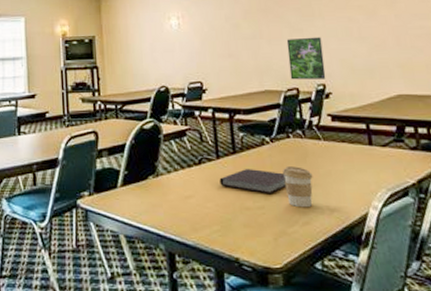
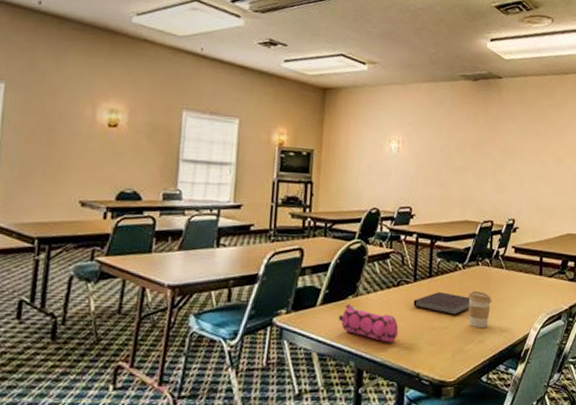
pencil case: none [140,184,208,225] -> present [338,303,399,343]
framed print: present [286,37,326,80] -> none [488,175,518,215]

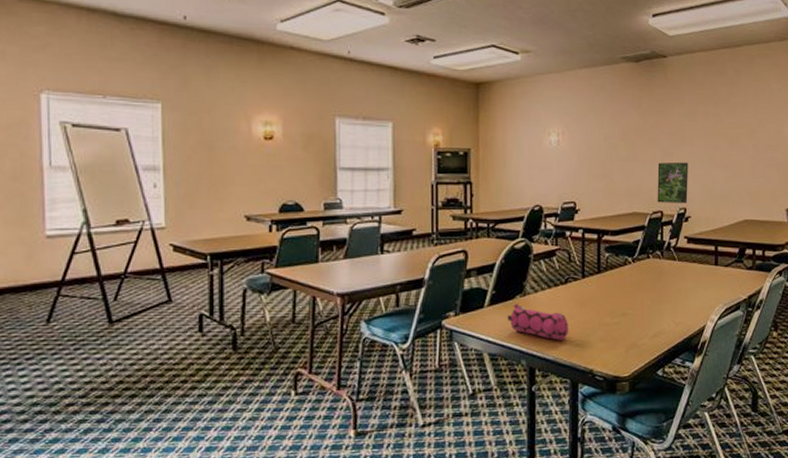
notebook: present [413,292,470,315] -> none [583,288,641,310]
coffee cup: present [467,291,492,329] -> none [639,285,665,322]
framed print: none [488,175,518,215] -> present [657,162,689,203]

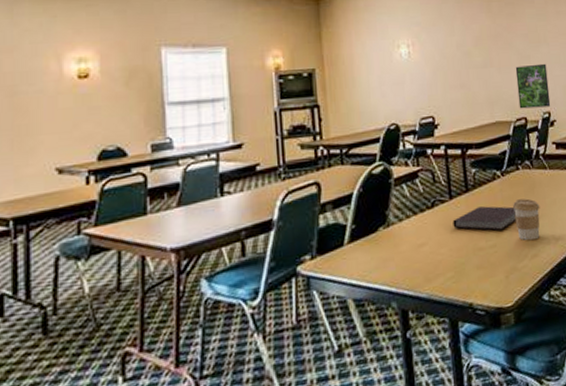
pencil case: present [506,303,569,341] -> none [370,236,442,274]
notebook: none [583,288,641,310] -> present [453,206,516,231]
coffee cup: none [639,285,665,322] -> present [512,198,540,241]

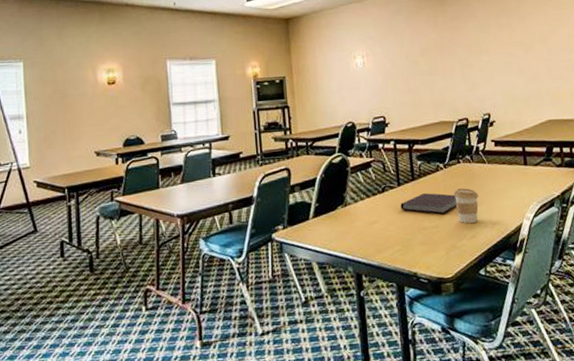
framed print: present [515,63,551,109] -> none [458,71,491,111]

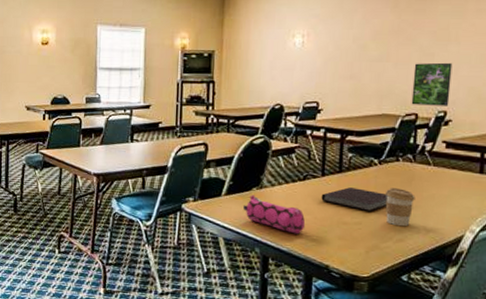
pencil case: none [331,213,391,247] -> present [242,194,306,234]
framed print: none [458,71,491,111] -> present [411,62,453,106]

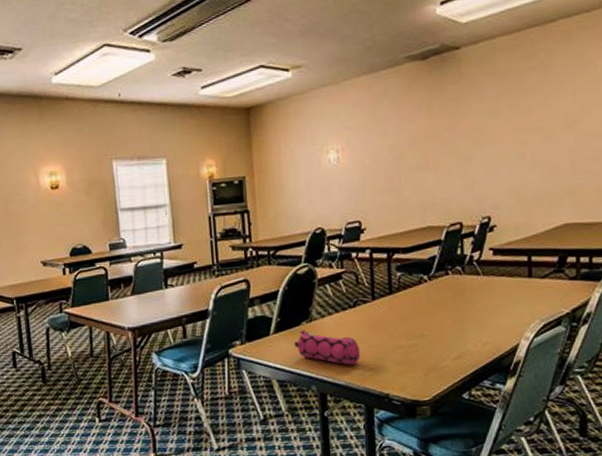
notebook: present [321,187,387,211] -> none [374,308,441,331]
coffee cup: present [384,188,415,227] -> none [437,303,468,343]
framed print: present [411,62,453,106] -> none [454,164,492,214]

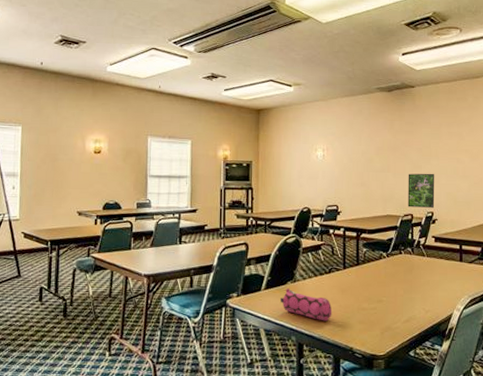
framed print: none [454,164,492,214] -> present [407,173,435,208]

